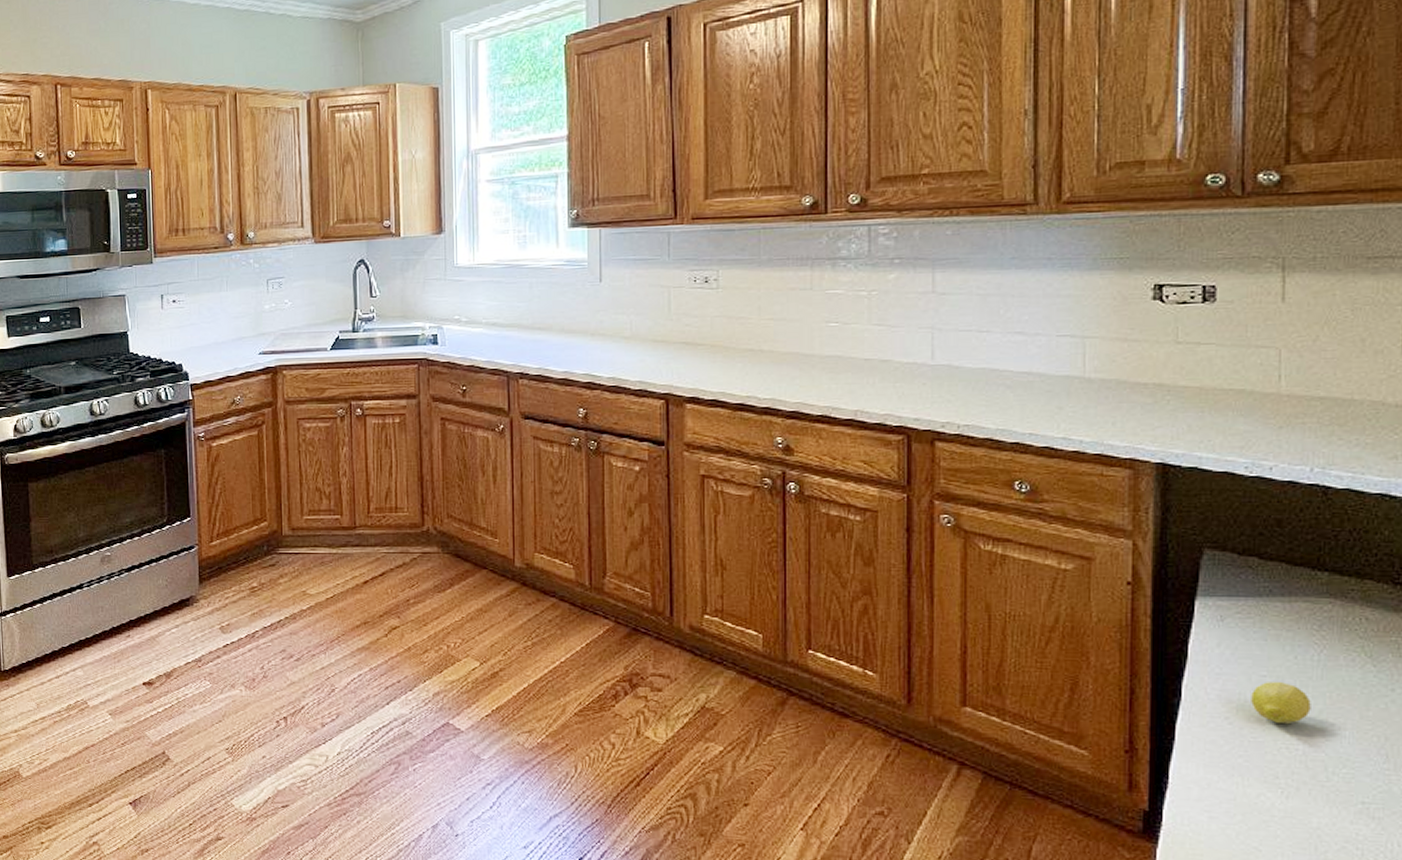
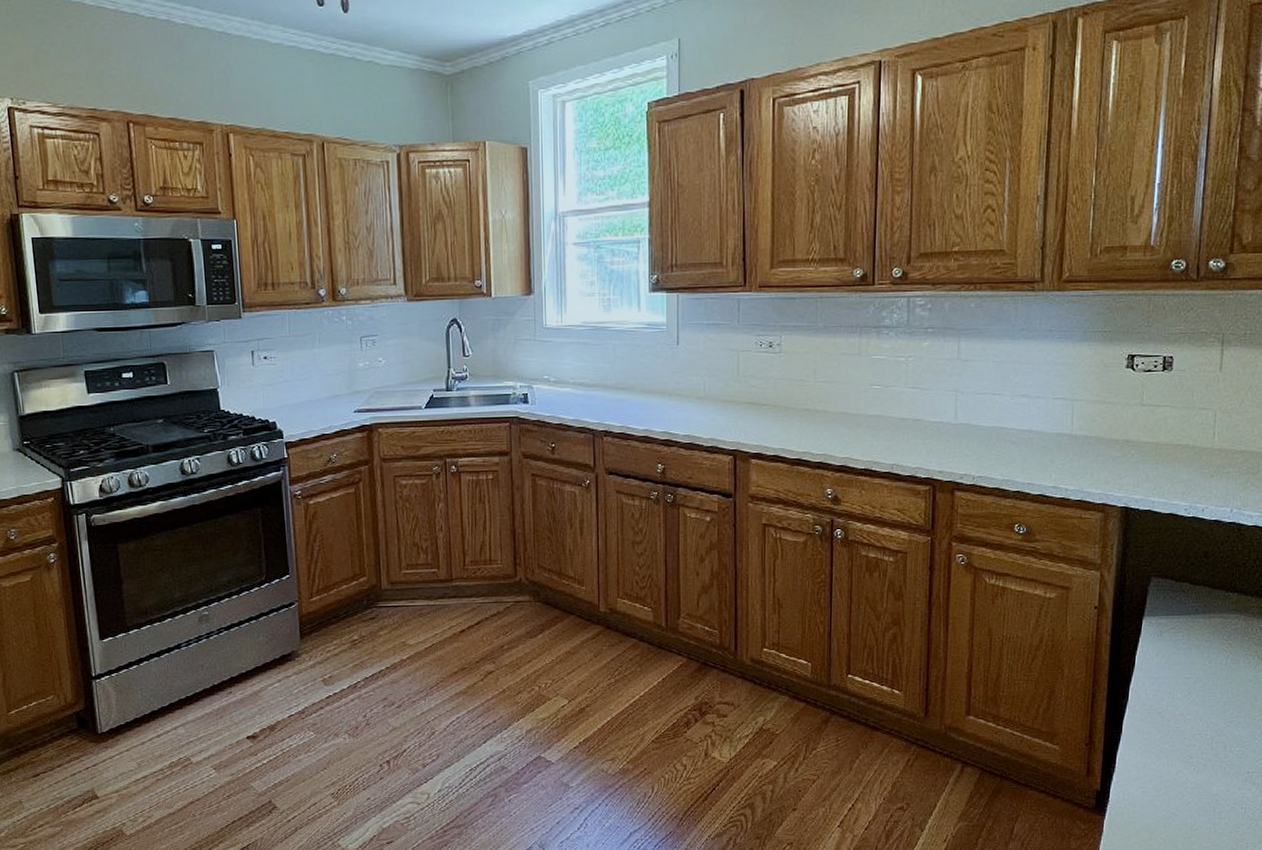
fruit: present [1251,682,1311,723] -> none [1177,682,1219,715]

